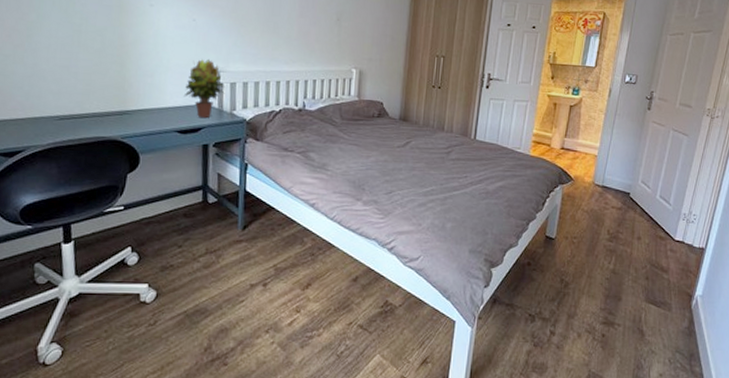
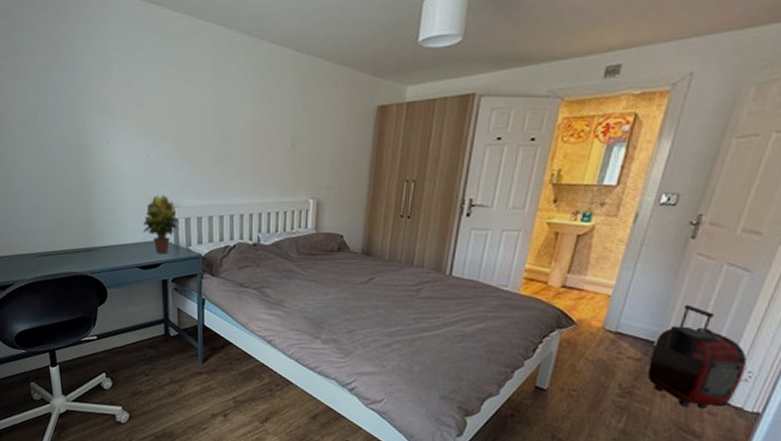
suitcase: none [627,162,692,247] -> present [647,304,747,408]

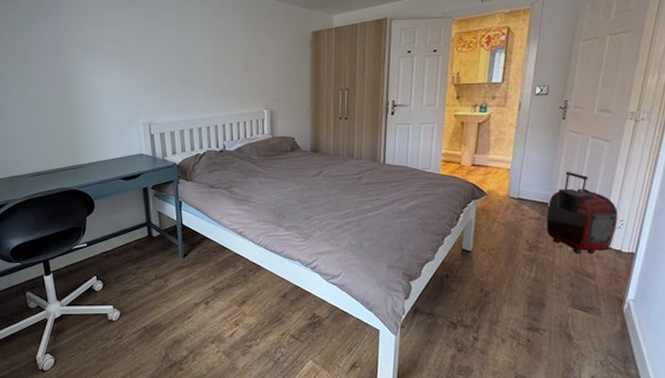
potted plant: present [142,194,181,254] -> none [123,114,156,166]

